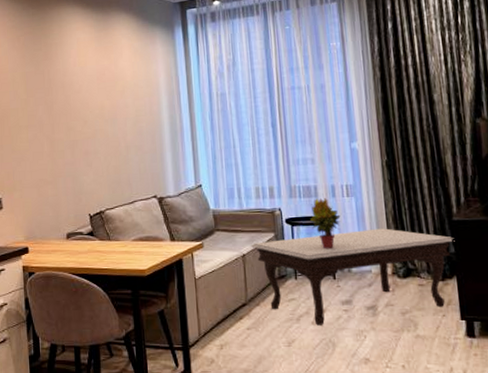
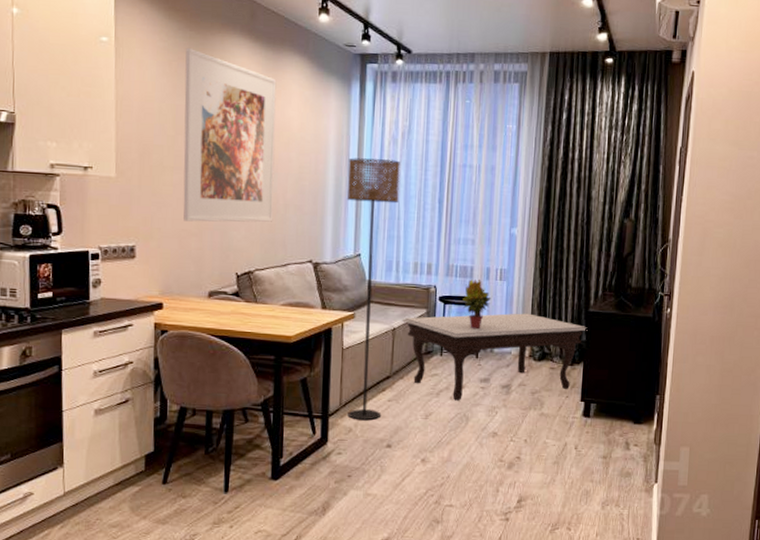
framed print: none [30,22,117,172] -> present [183,47,277,223]
floor lamp: none [179,92,242,351] -> present [346,158,400,421]

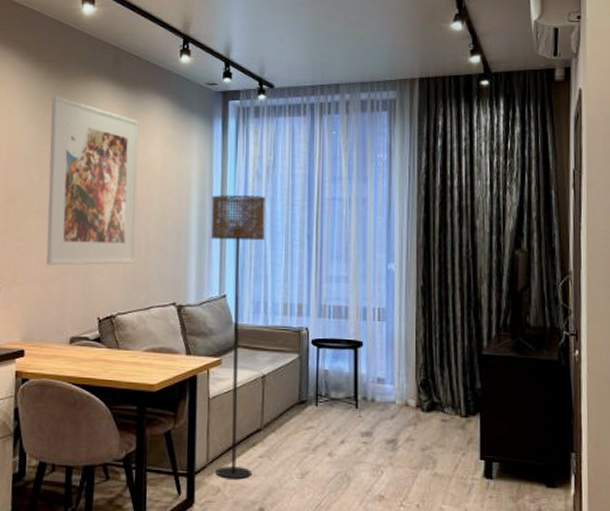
coffee table: present [401,313,588,401] -> none [271,357,482,458]
potted plant: present [462,279,491,330] -> none [338,319,369,376]

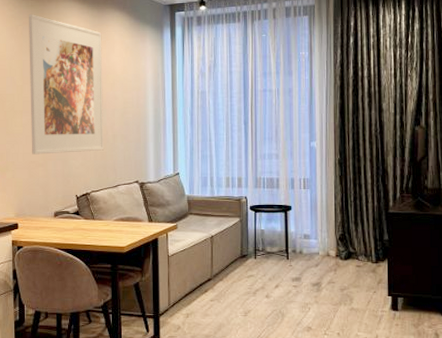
floor lamp: present [210,195,266,480] -> none [164,91,209,319]

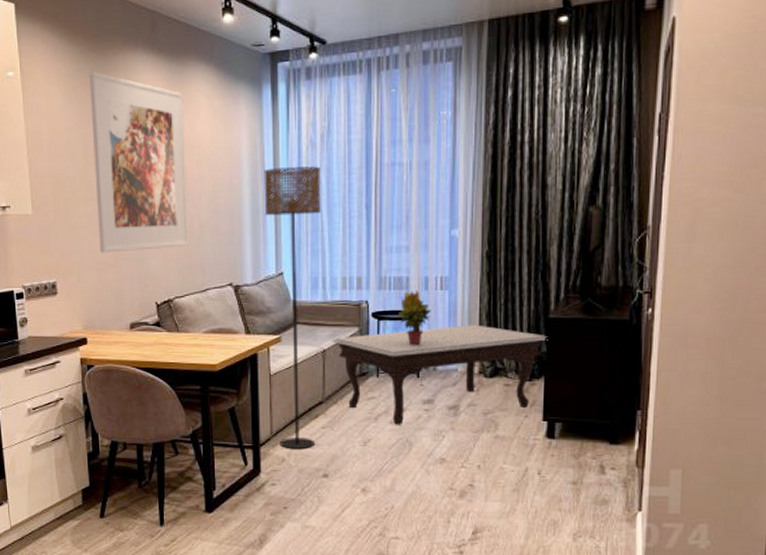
floor lamp: none [164,91,209,319] -> present [264,166,321,450]
coffee table: none [218,217,389,299] -> present [331,325,548,425]
potted plant: none [271,188,297,234] -> present [399,289,431,346]

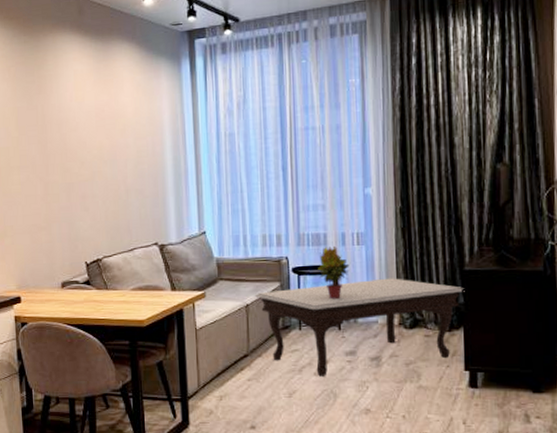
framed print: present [89,71,190,253] -> none [22,51,117,217]
floor lamp: present [264,166,321,450] -> none [184,132,242,402]

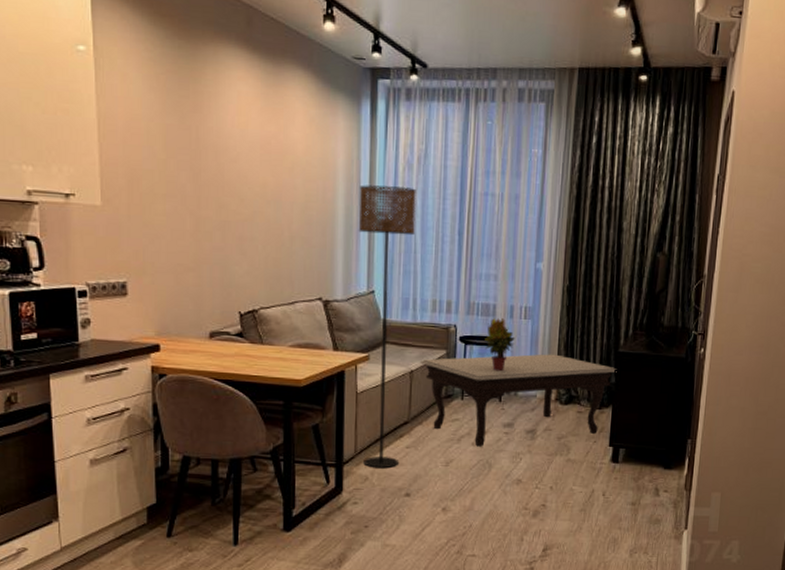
floor lamp: none [184,132,242,402] -> present [358,185,416,469]

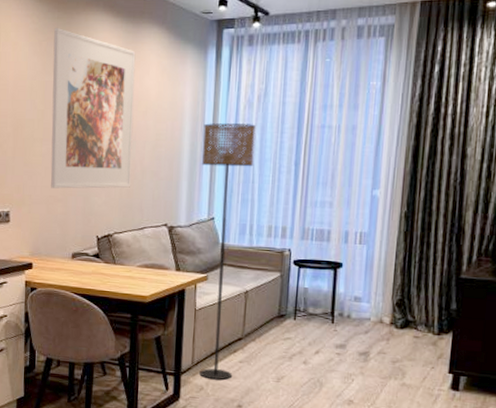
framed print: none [175,58,278,256] -> present [50,27,136,189]
coffee table: present [419,354,617,447] -> none [254,278,459,366]
potted plant: present [485,317,515,372] -> none [318,242,349,294]

